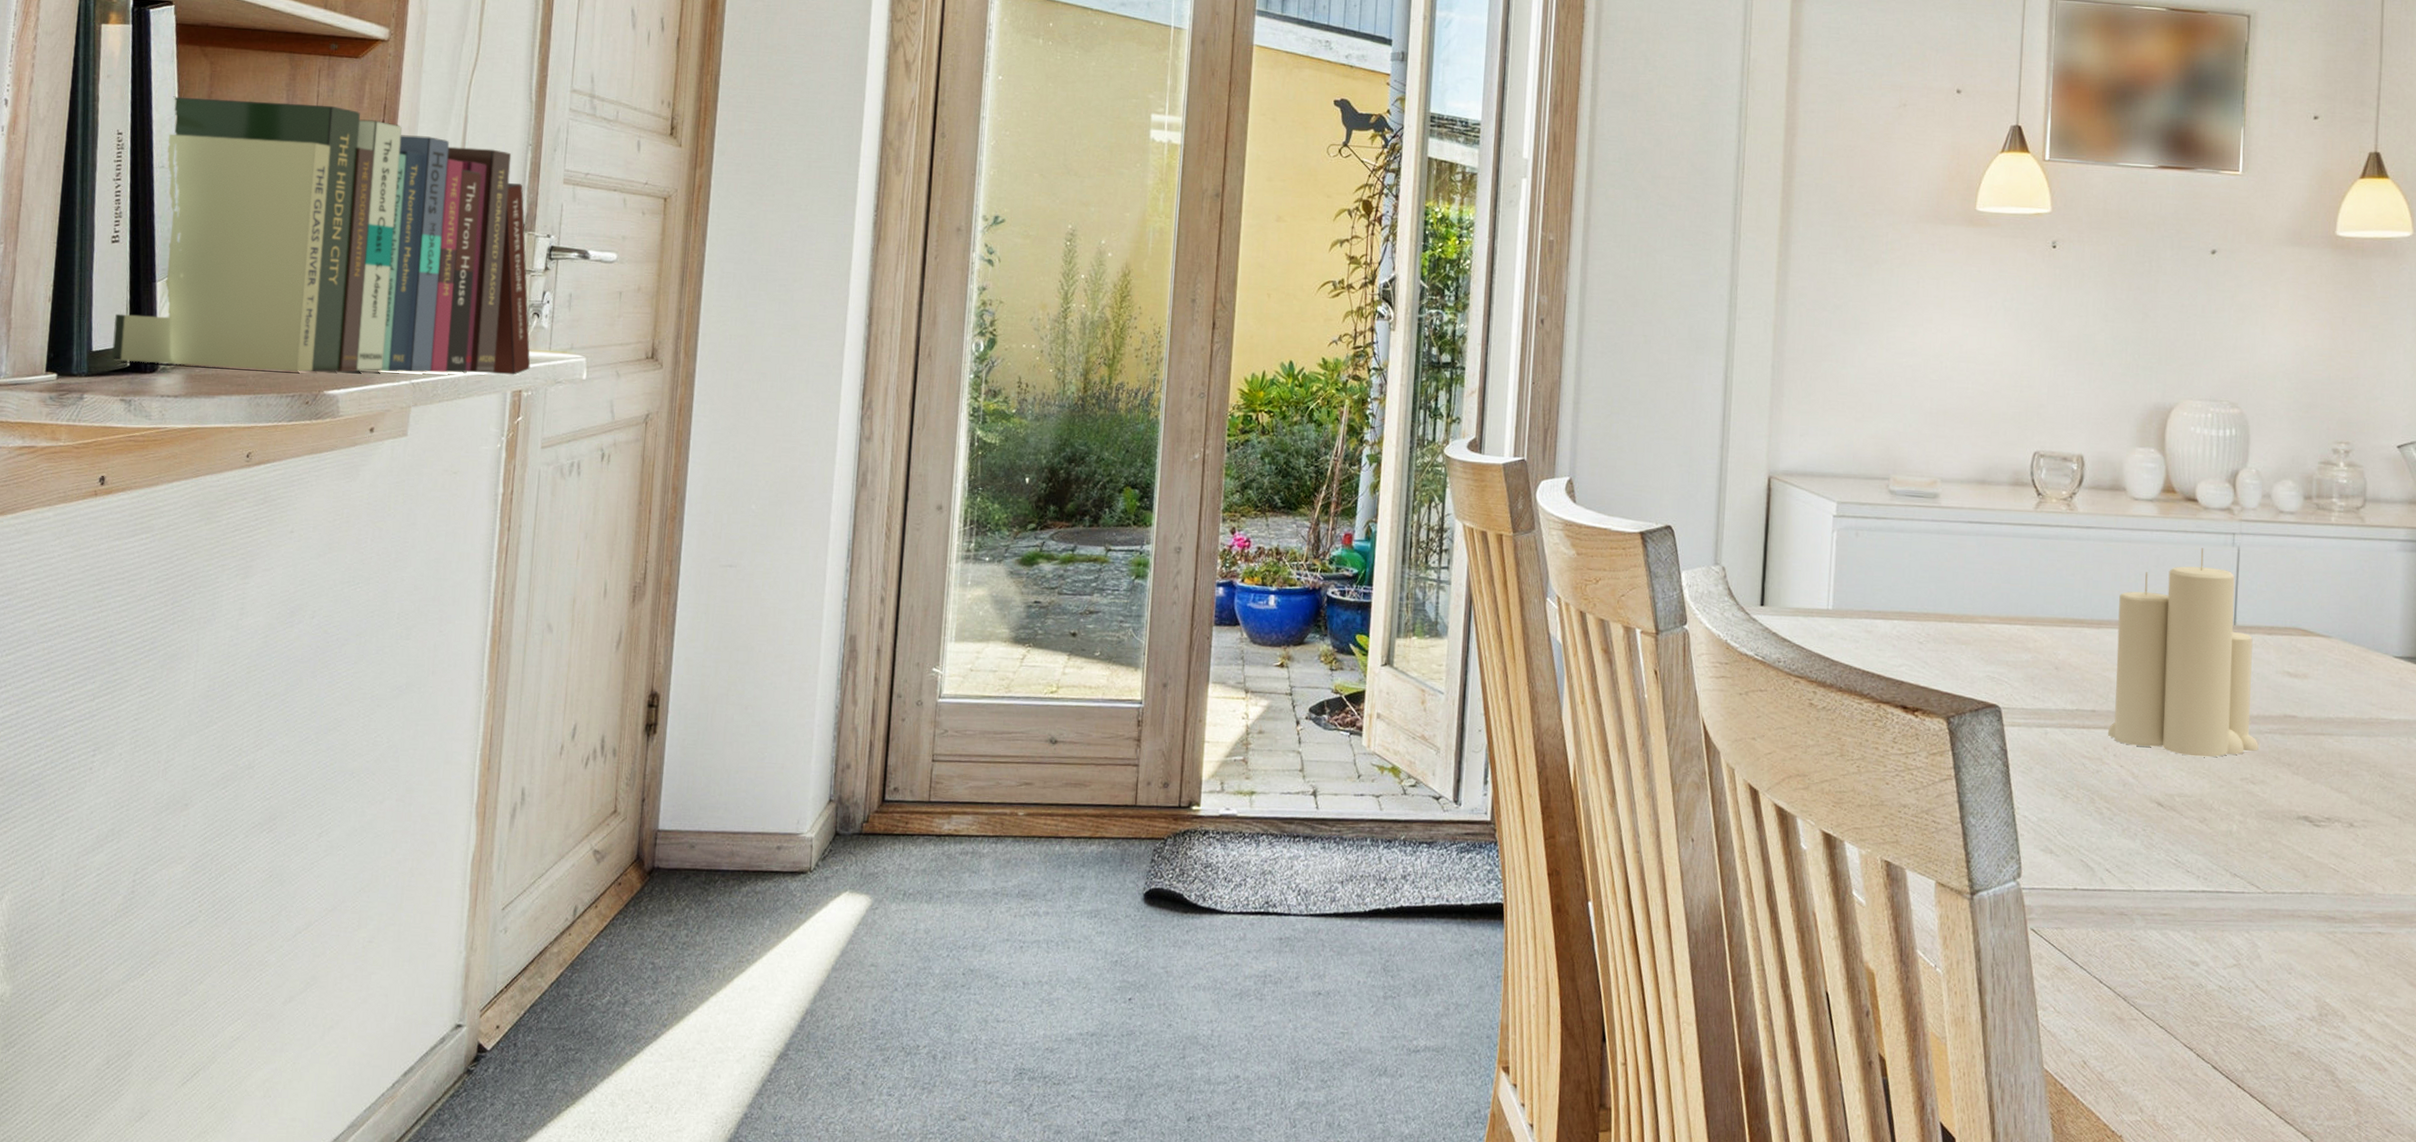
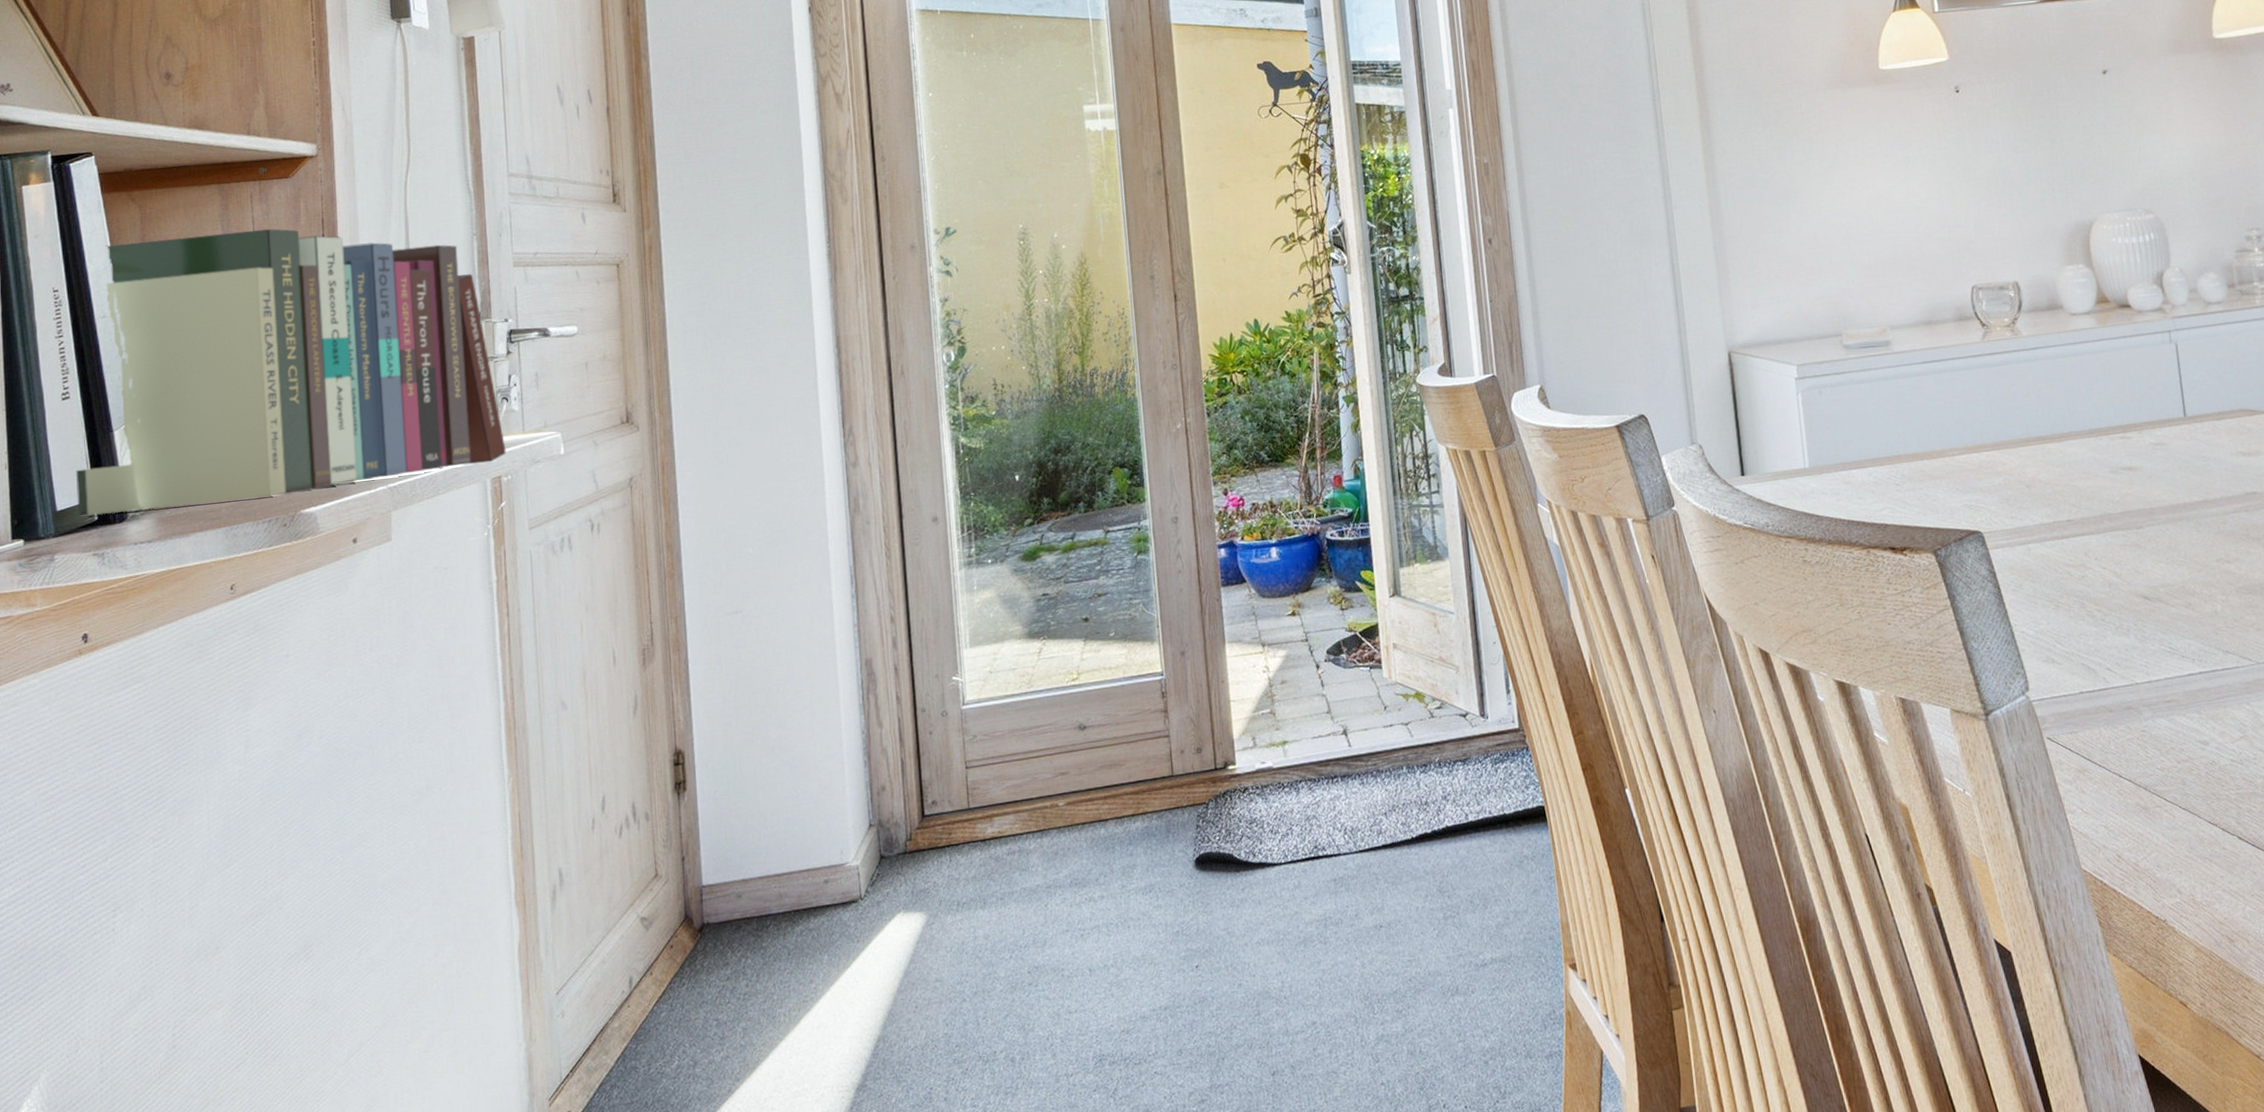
candle: present [2107,548,2259,758] -> none [2074,349,2228,547]

